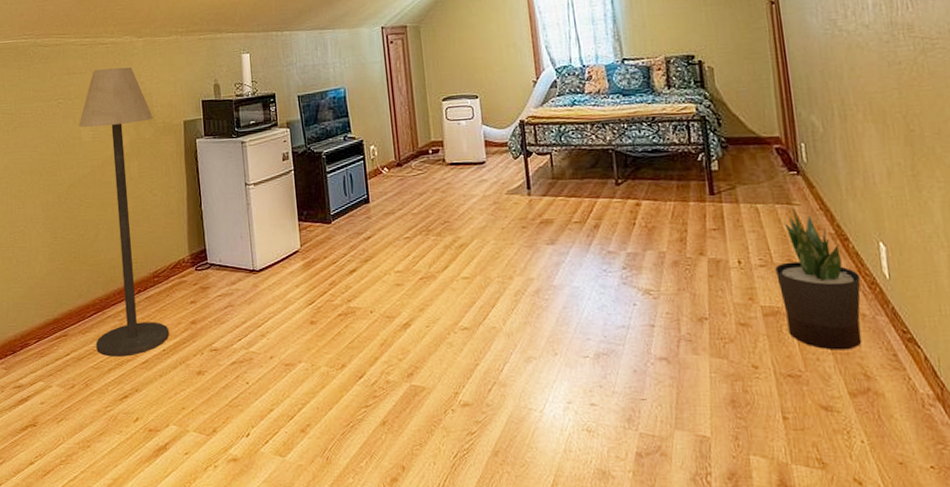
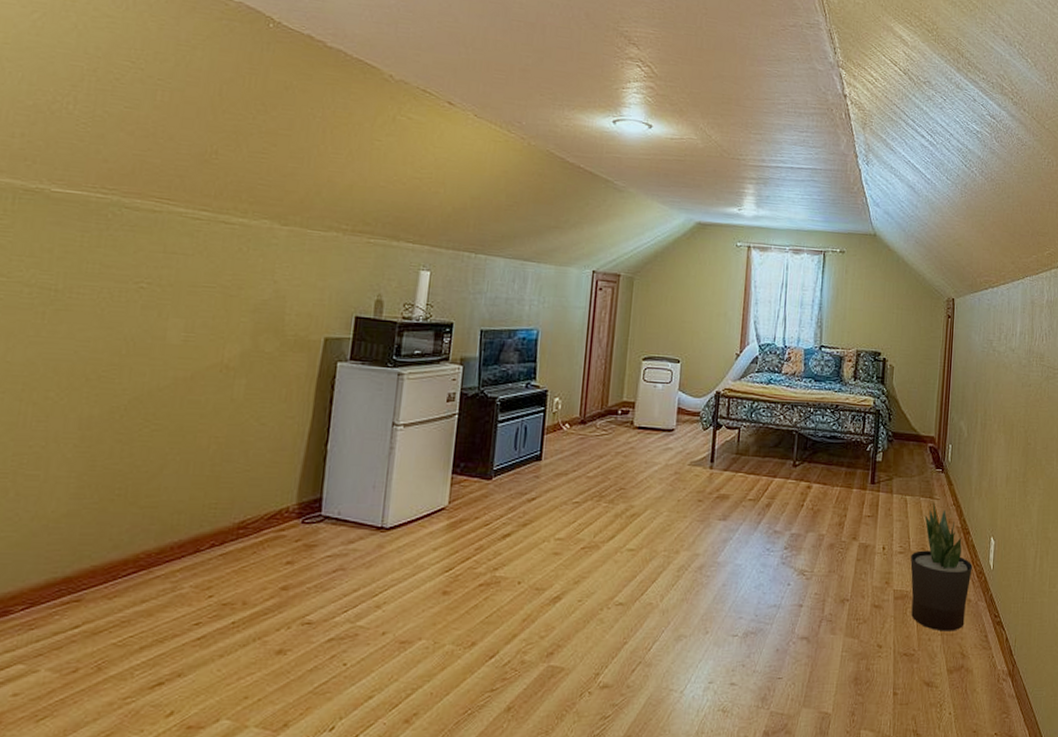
floor lamp: present [78,66,170,357] -> none [126,254,282,631]

